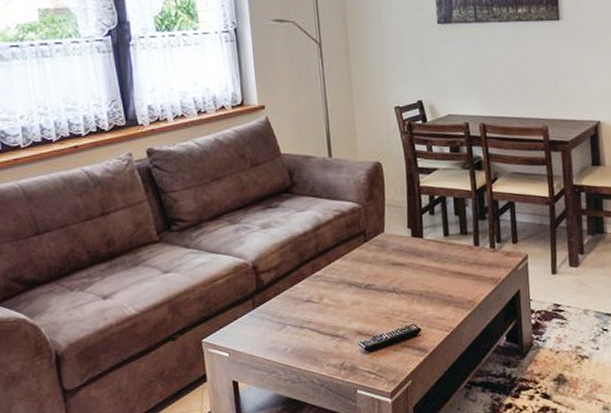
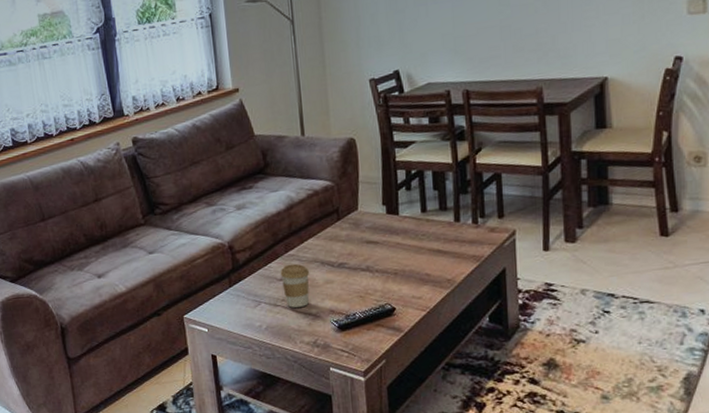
coffee cup: none [306,285,337,330] -> present [280,263,310,308]

